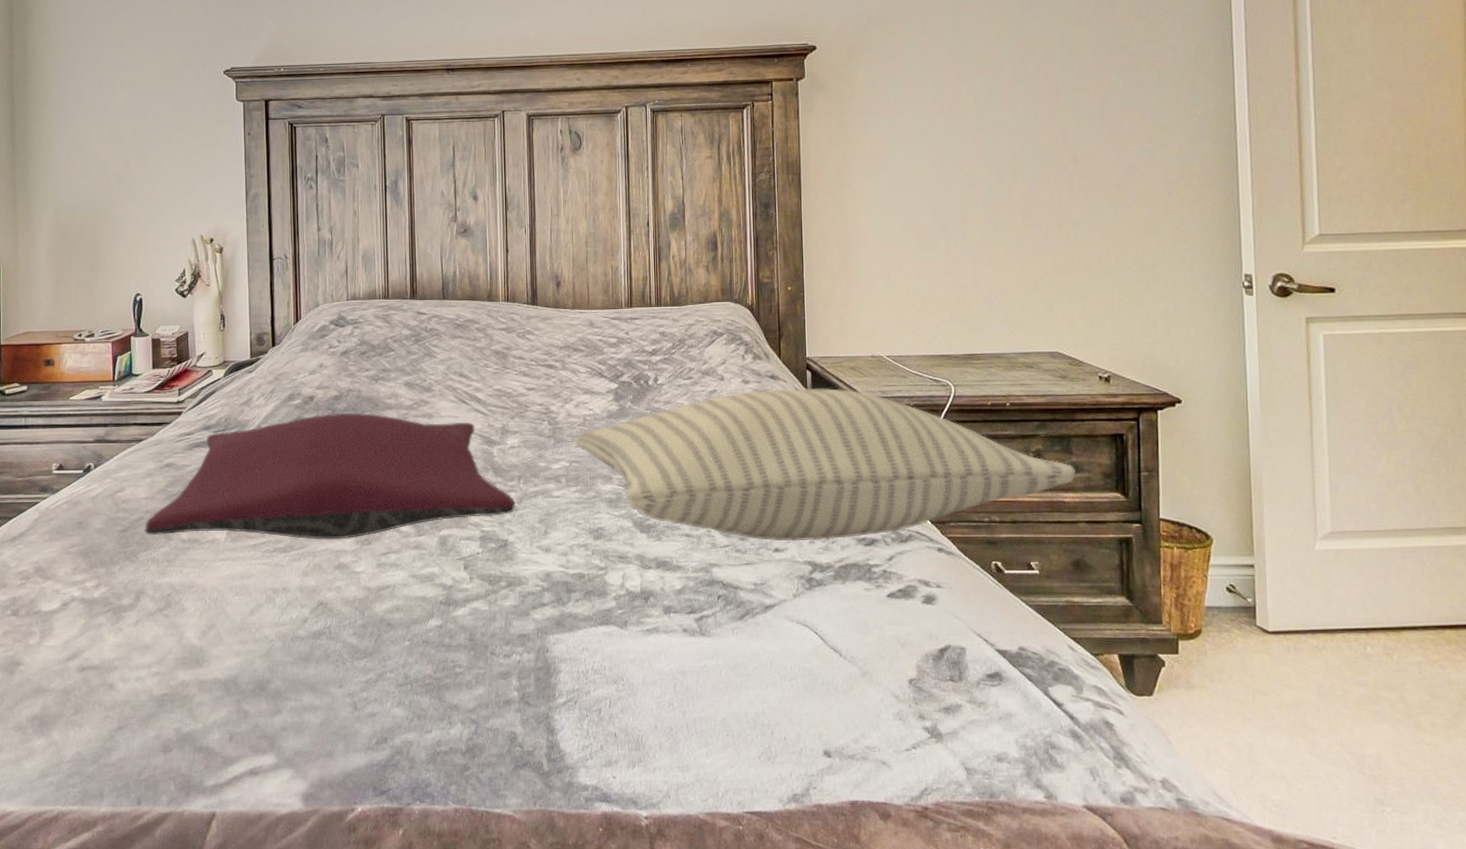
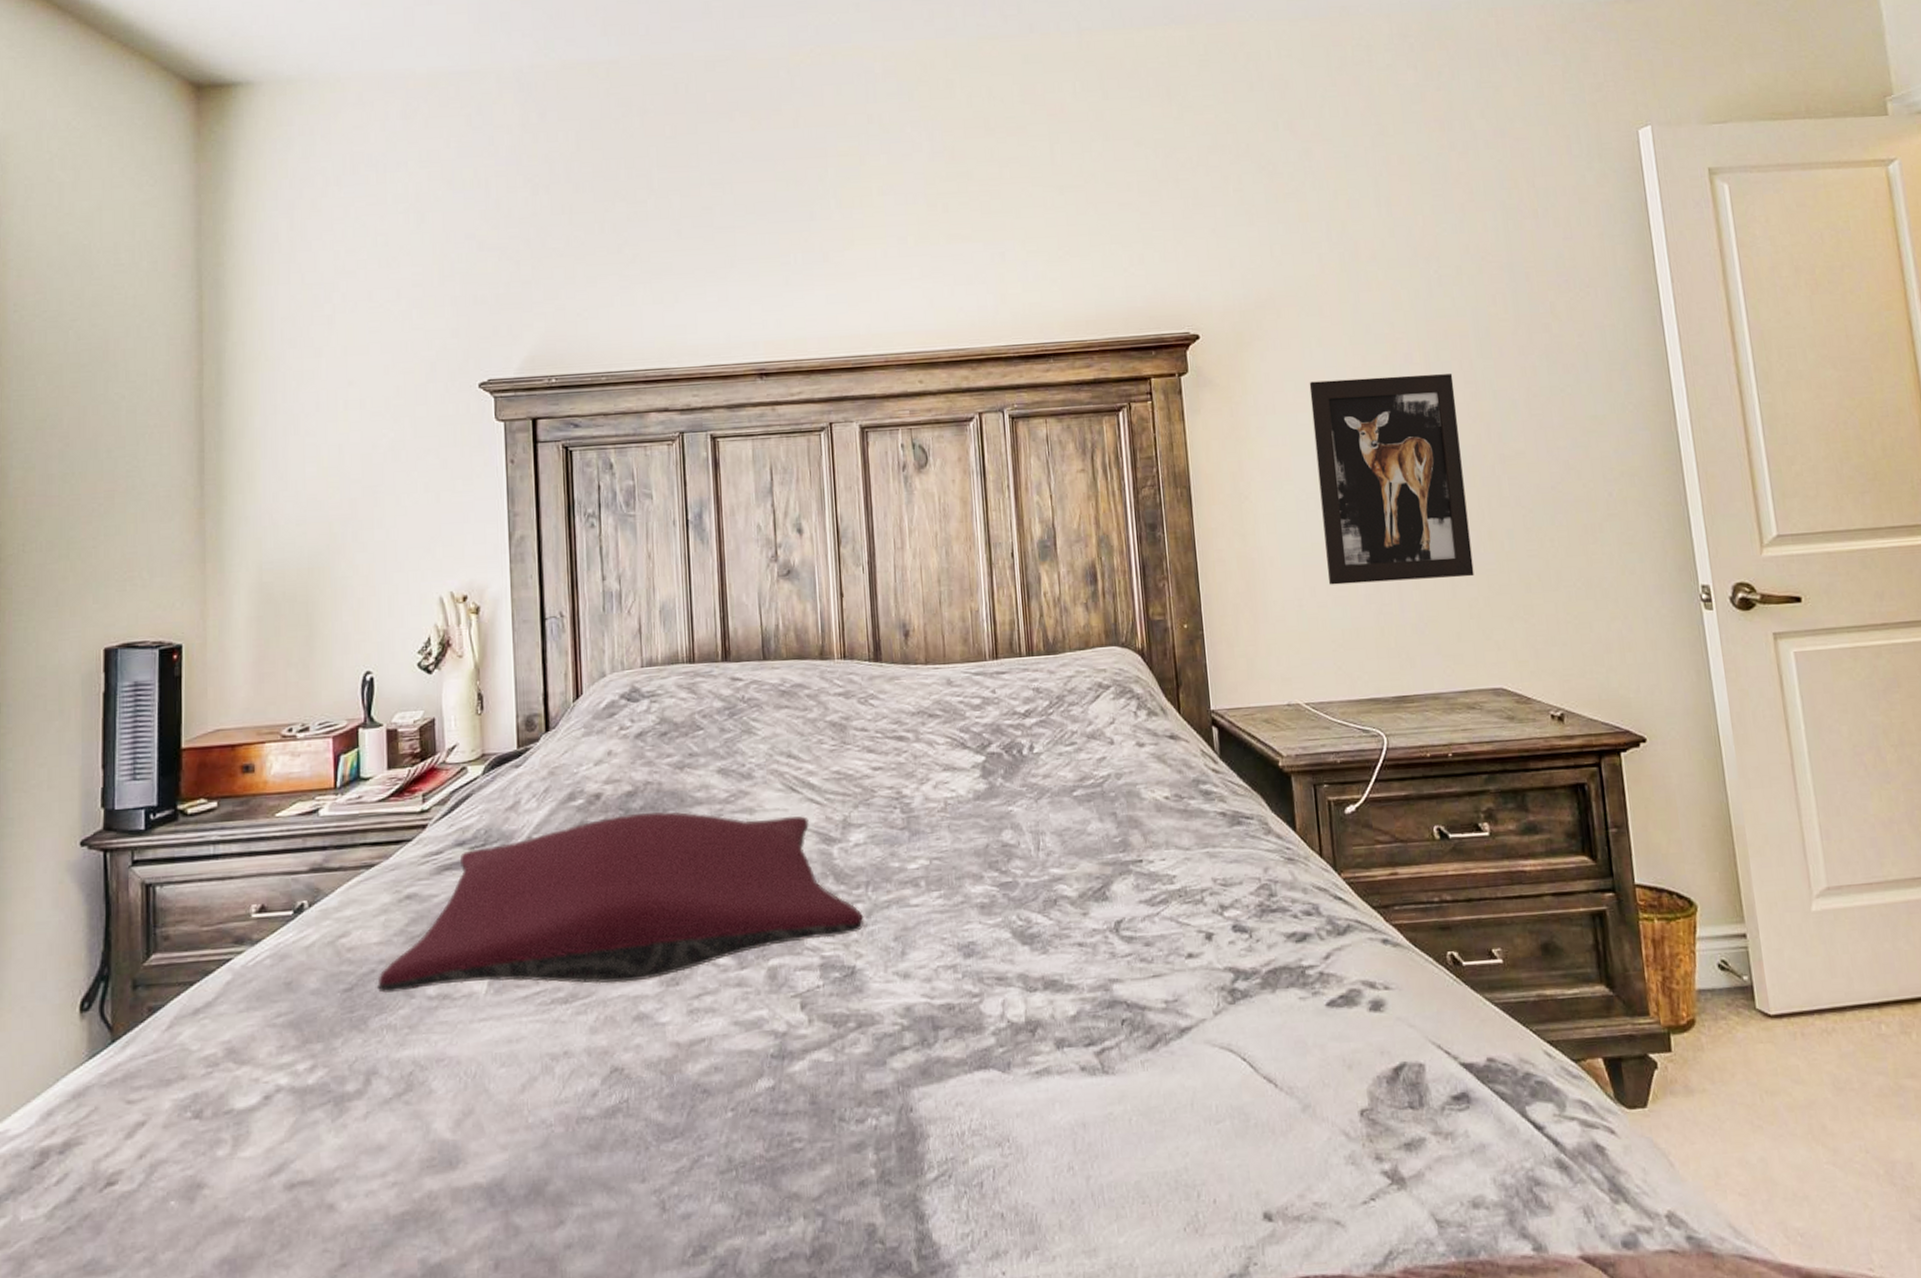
pillow: present [575,388,1077,542] -> none [935,746,1536,945]
wall art: none [909,85,1042,260] -> present [1309,374,1474,585]

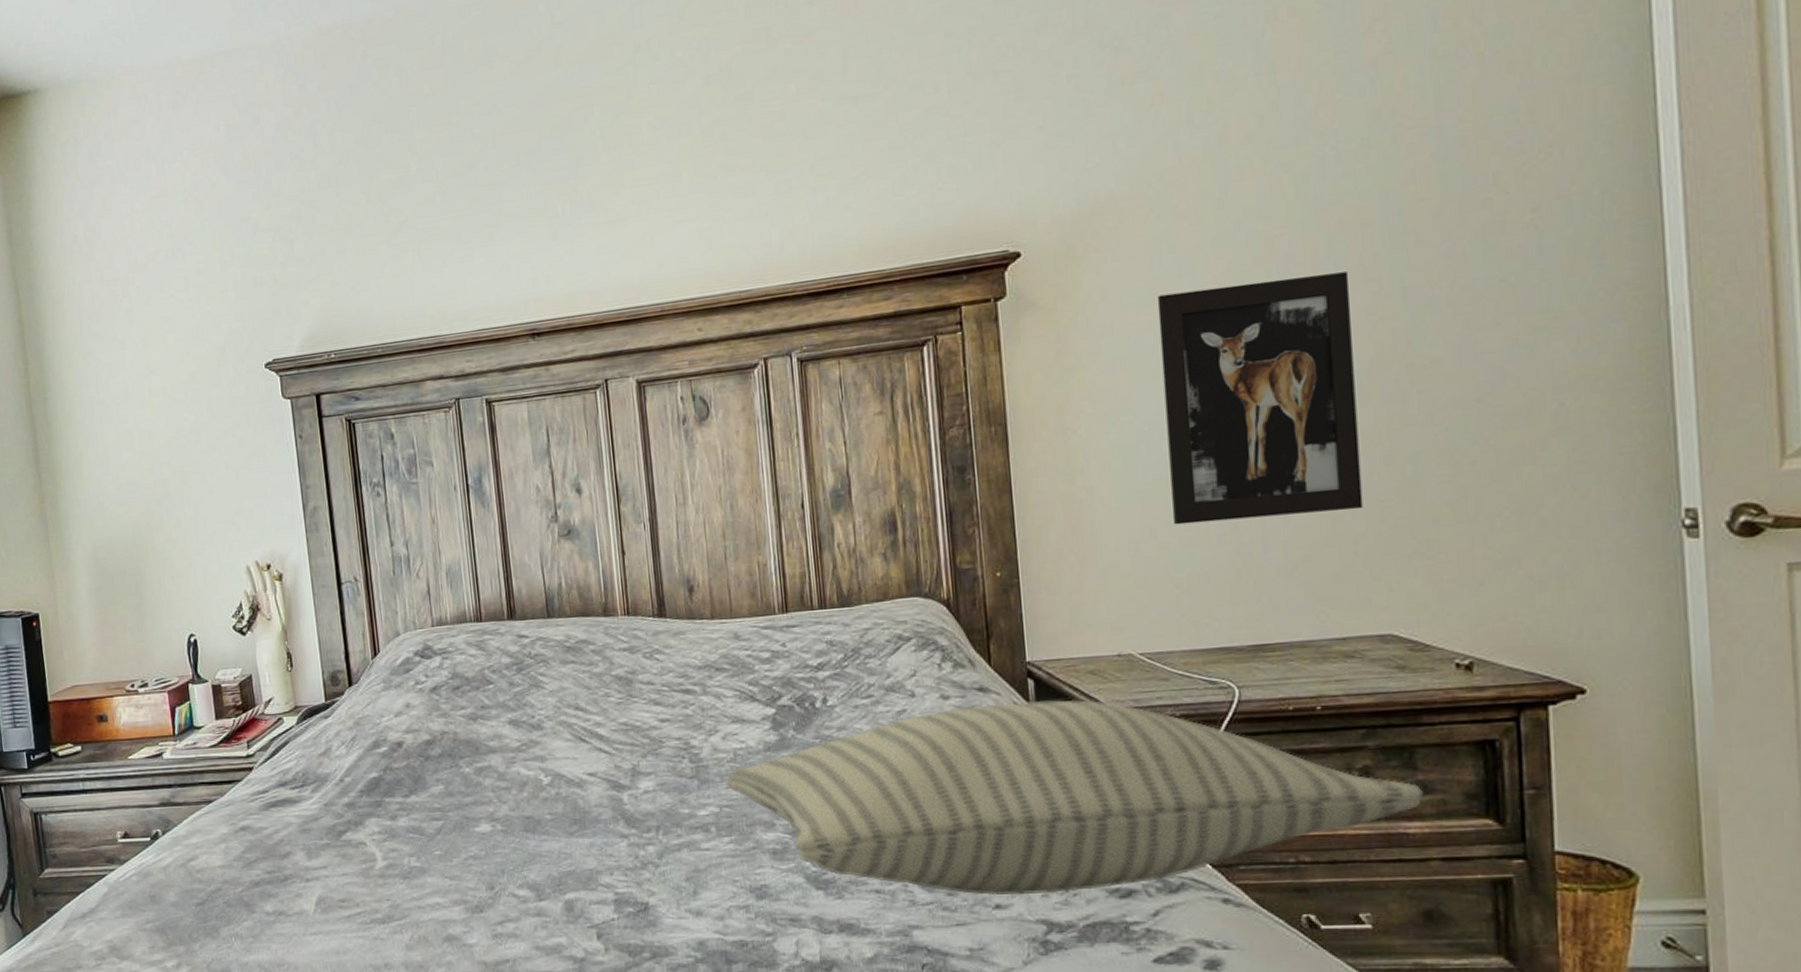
pillow: present [377,811,864,993] -> none [223,758,656,909]
pillow: none [935,746,1536,945] -> present [725,699,1425,896]

